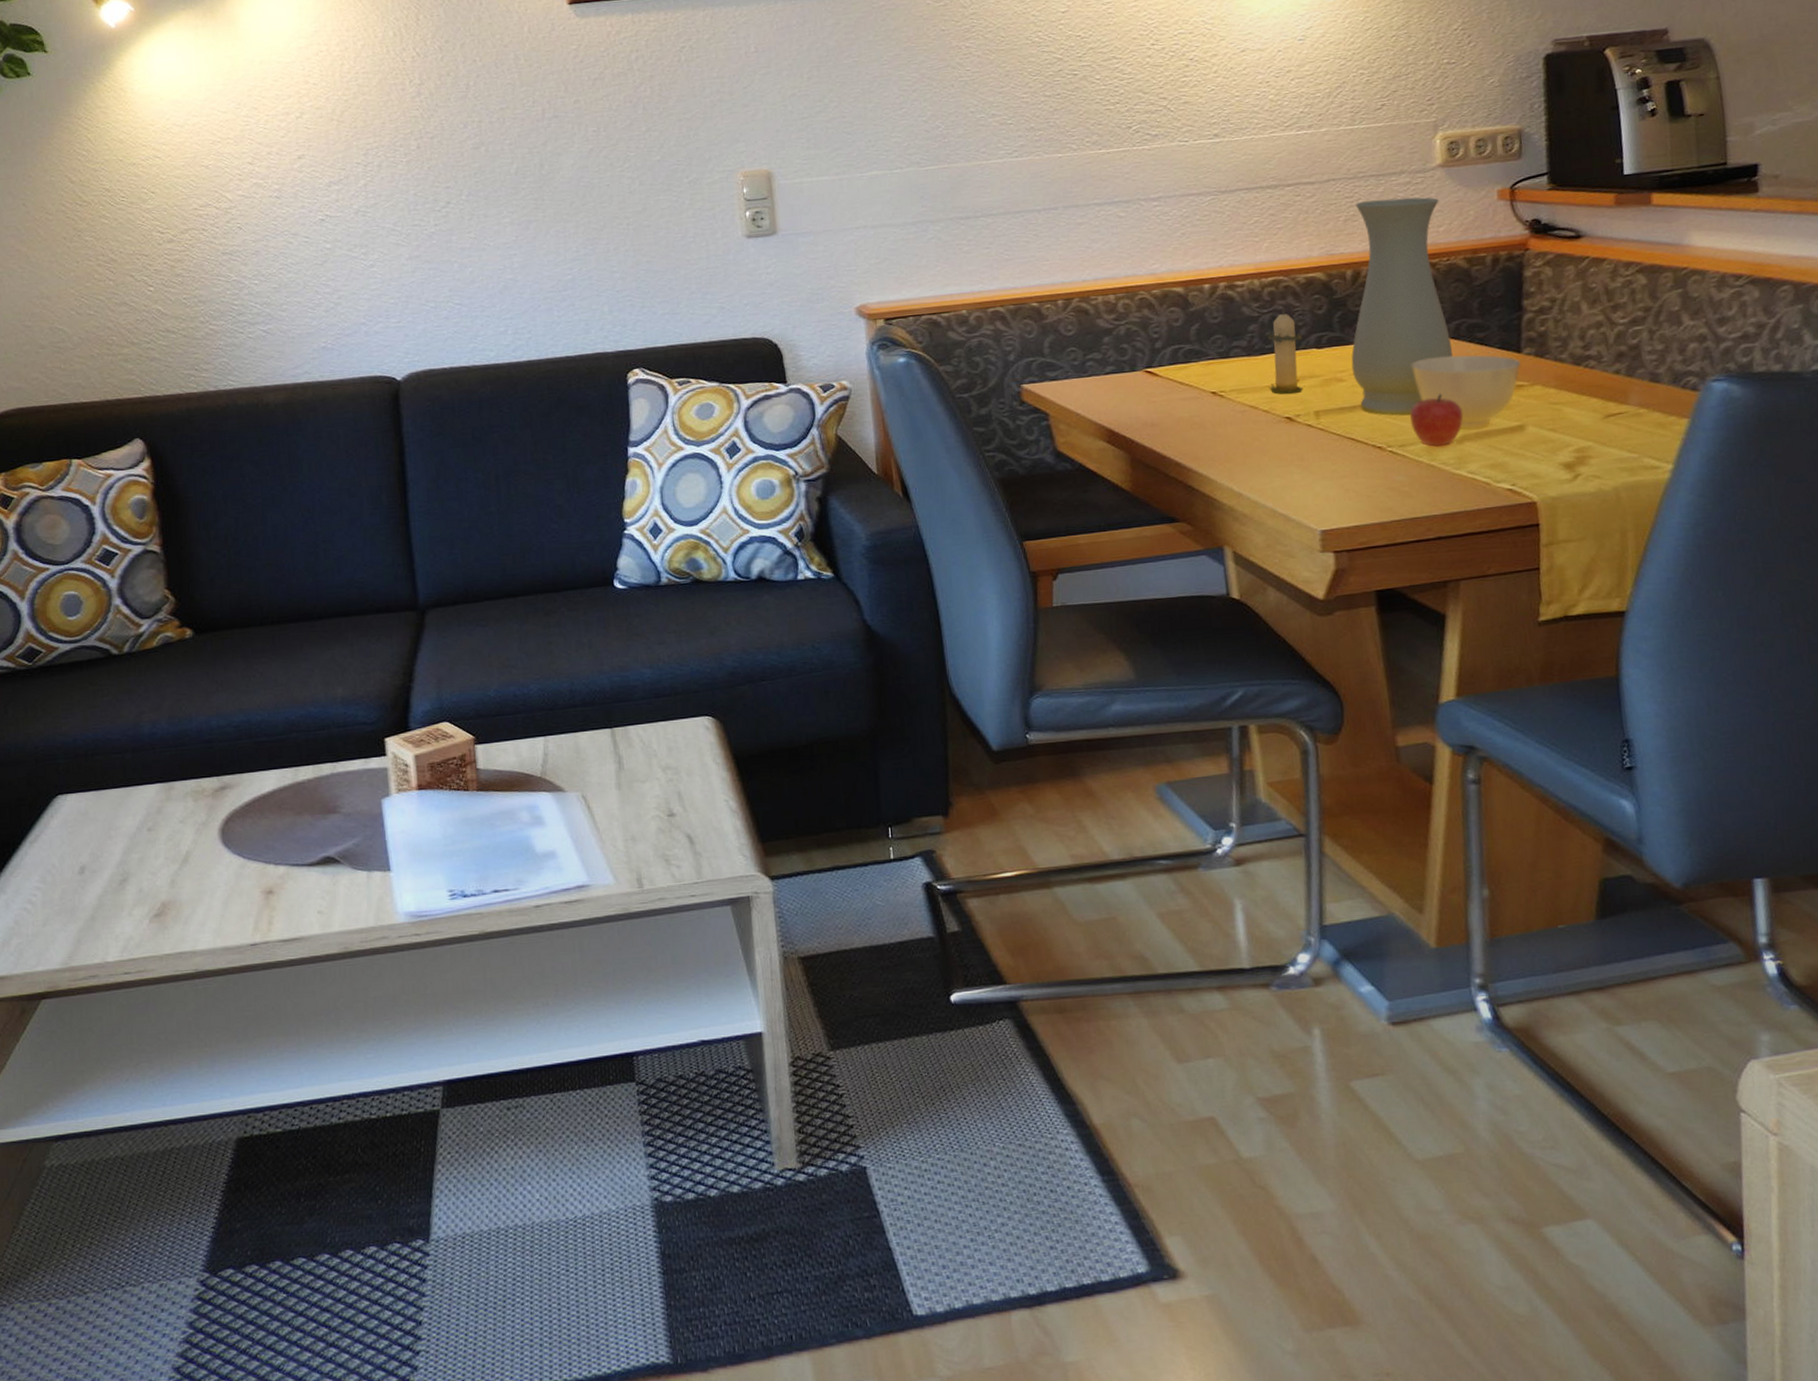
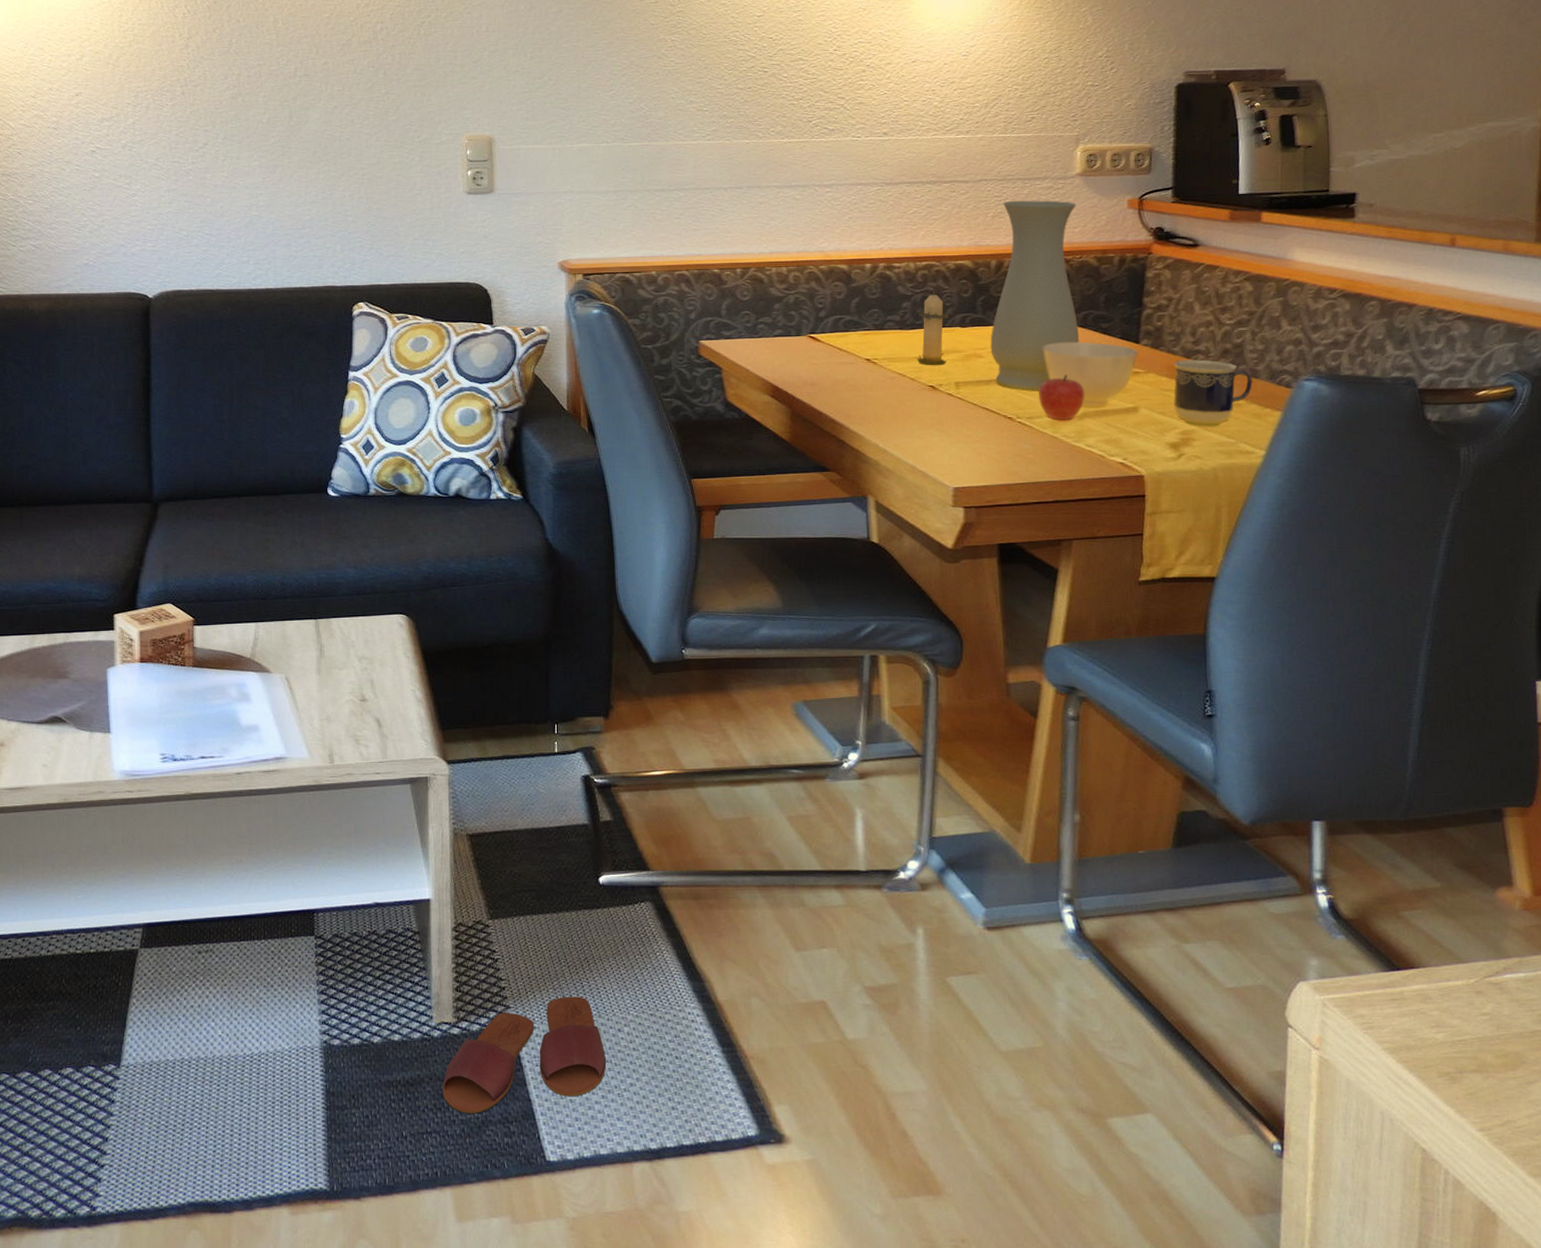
slippers: none [790,1129,973,1269] -> present [442,996,607,1114]
cup: none [1561,365,1654,443] -> present [1173,359,1253,427]

